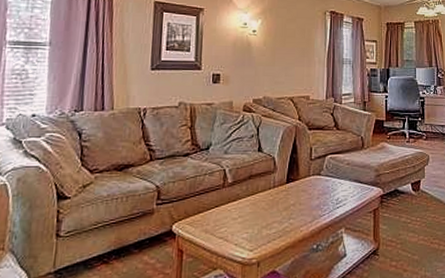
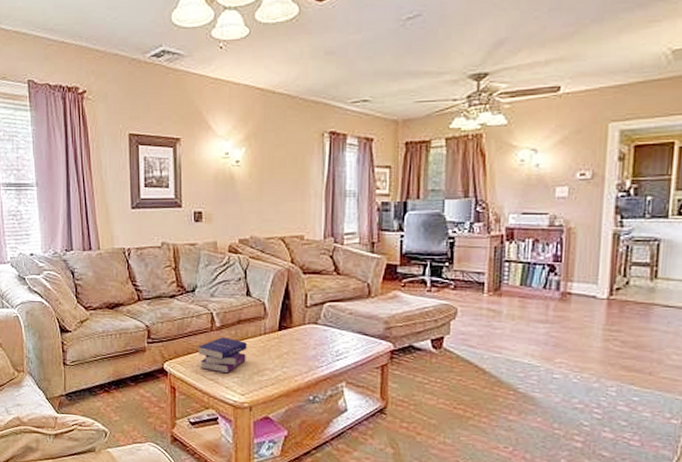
book: none [209,193,257,230] -> present [198,337,247,374]

